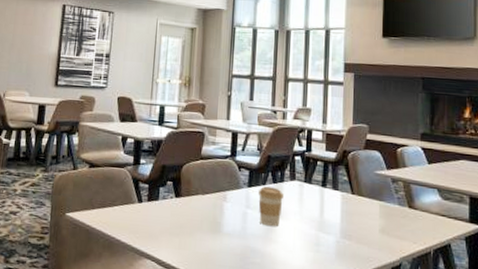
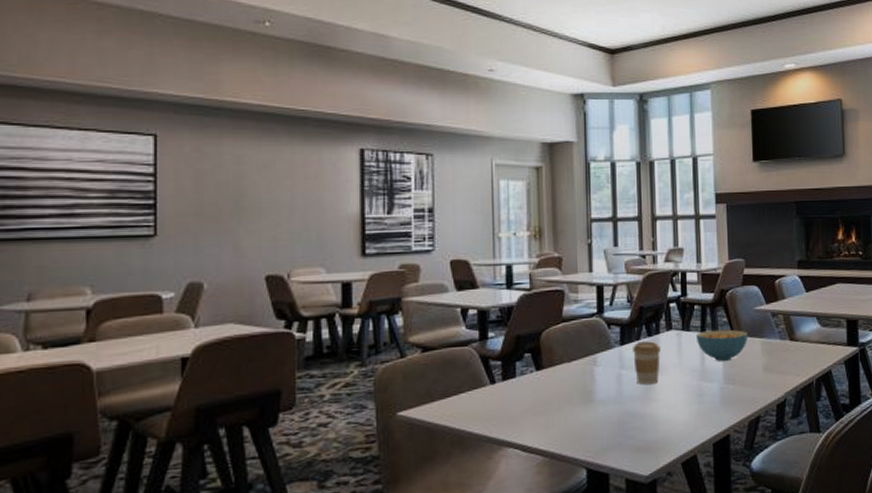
cereal bowl: none [317,186,368,217] -> present [696,329,749,361]

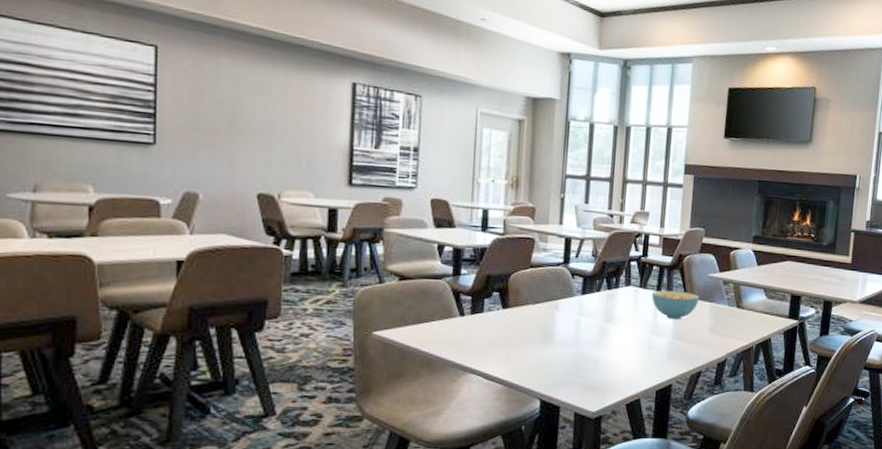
coffee cup: present [633,341,660,384] -> none [592,293,618,332]

